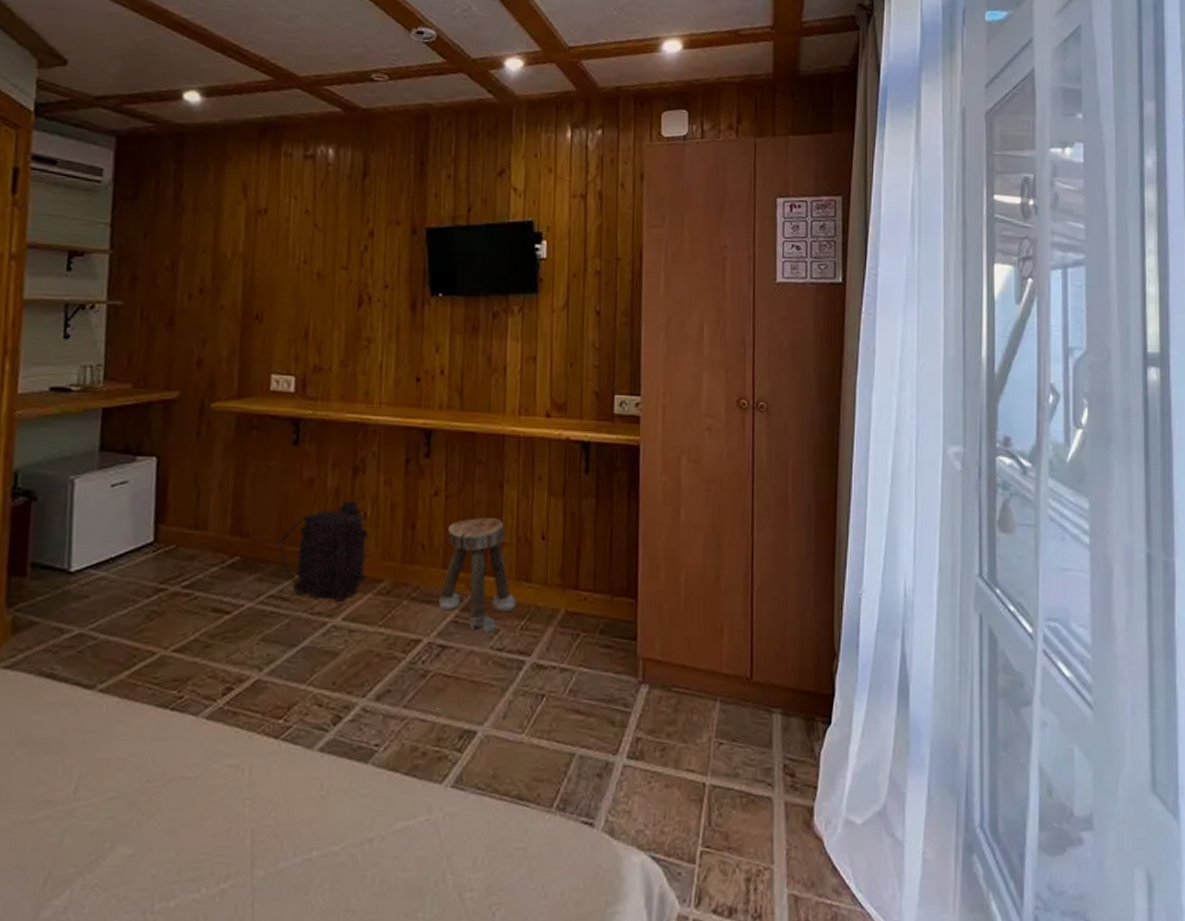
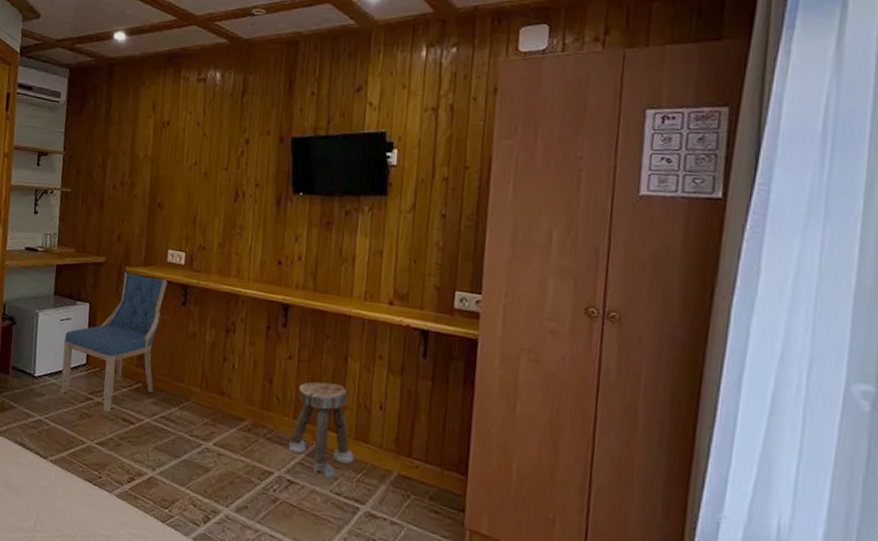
chair: none [111,402,274,605] -> present [59,267,169,413]
backpack: present [278,500,369,602] -> none [169,352,236,431]

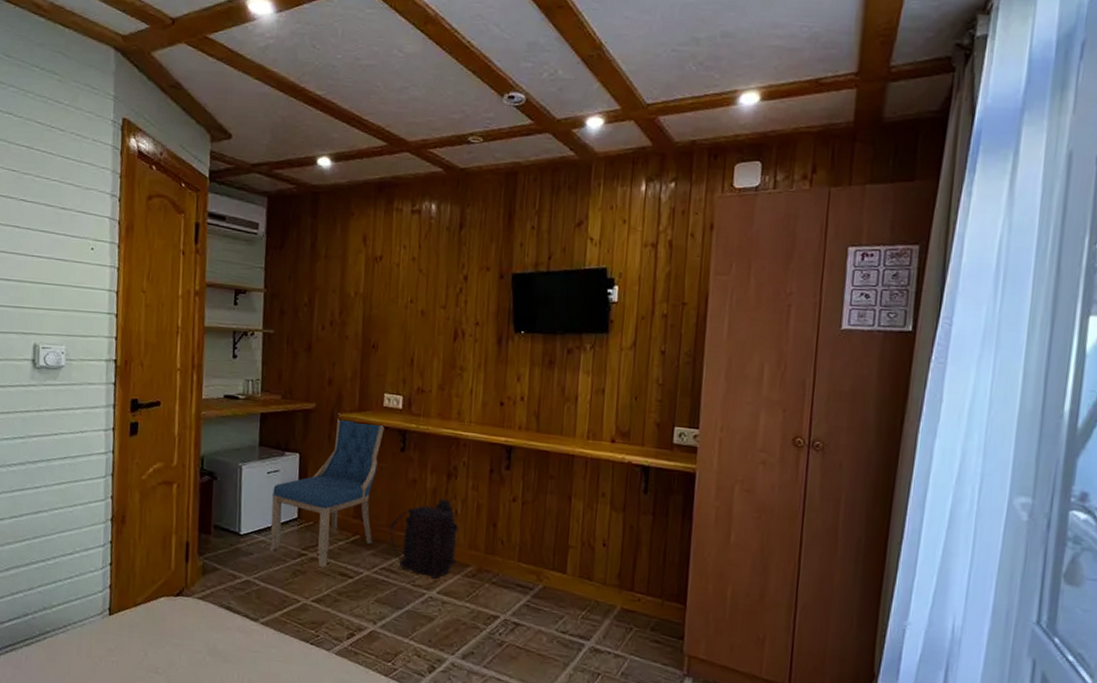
backpack: none [169,352,236,431] -> present [388,499,459,579]
stool: present [288,382,355,479] -> none [514,523,579,618]

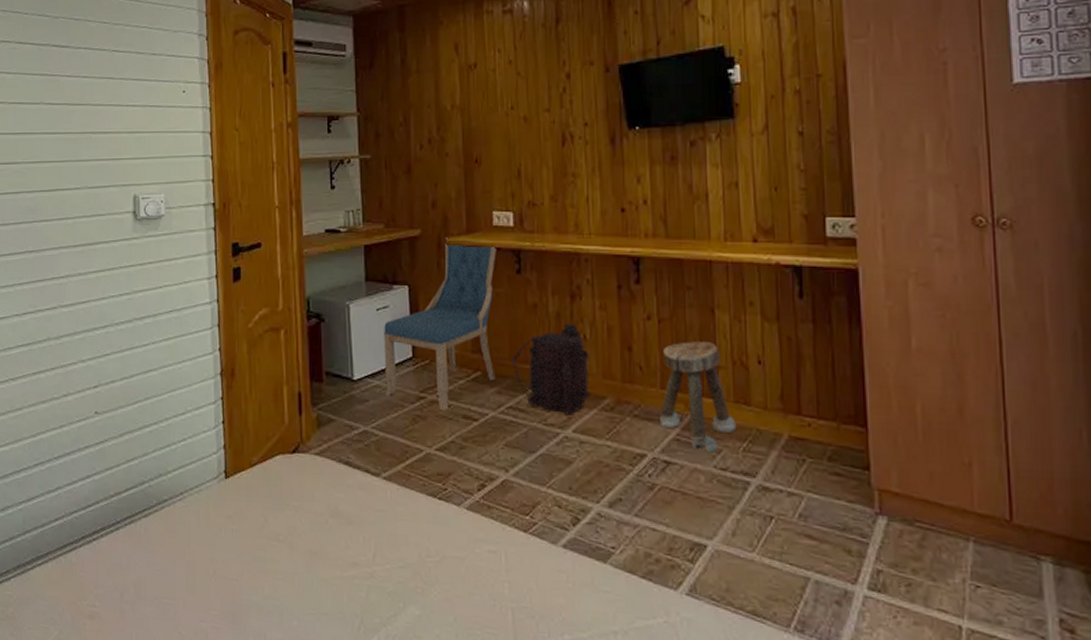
stool: none [514,523,579,618] -> present [660,341,737,453]

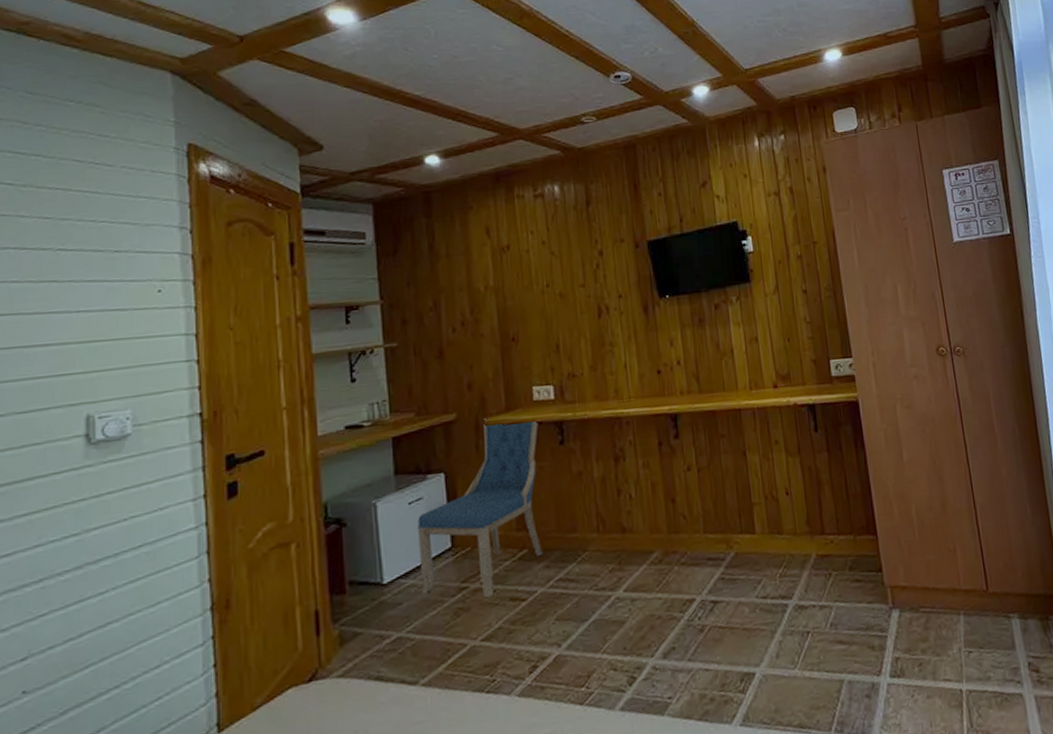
backpack: present [512,323,591,416] -> none [559,485,639,576]
stool: present [660,341,737,453] -> none [704,482,773,585]

